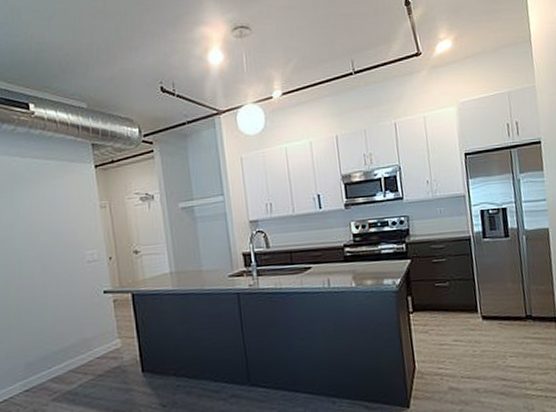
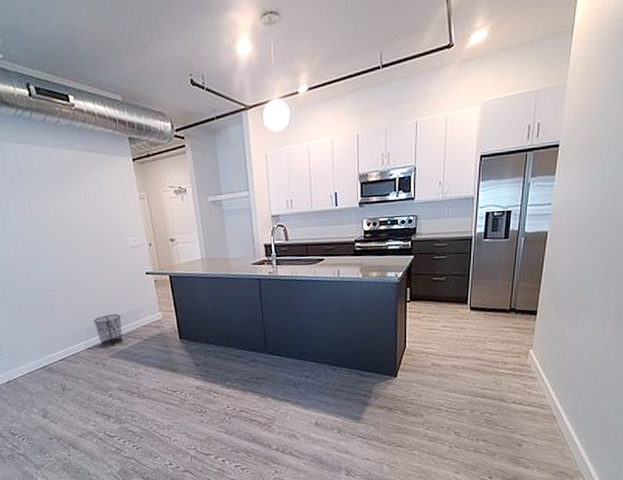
trash can: none [35,344,72,389] -> present [93,314,124,348]

